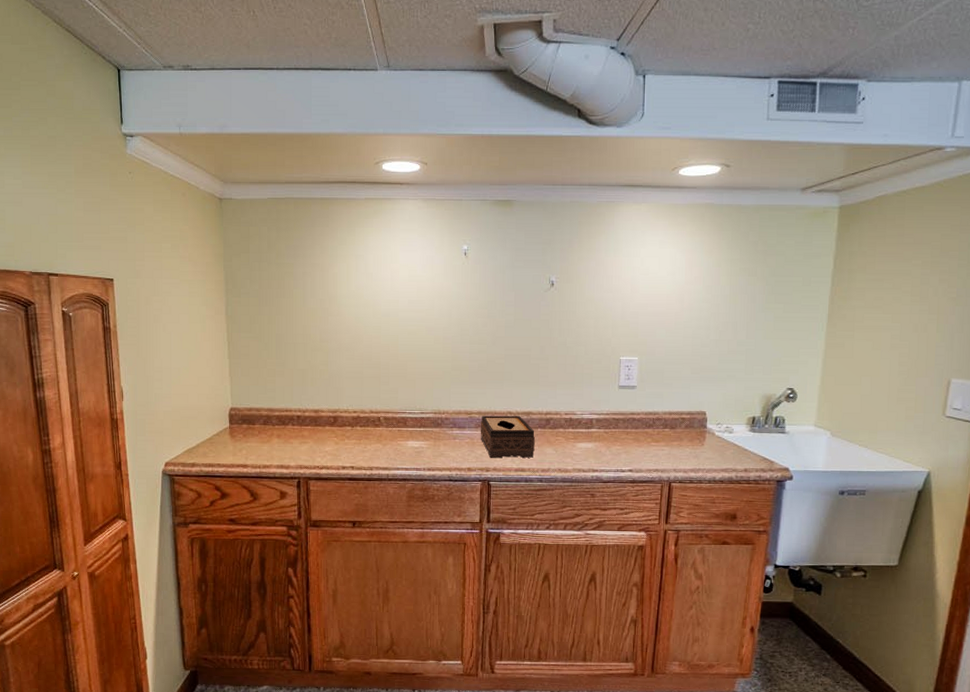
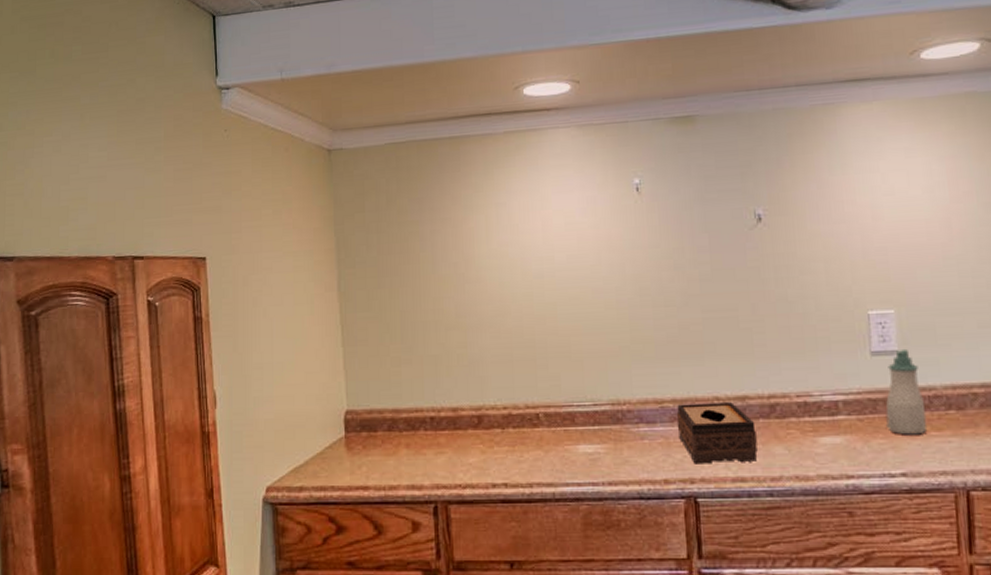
soap bottle: none [623,385,650,444] -> present [885,348,928,435]

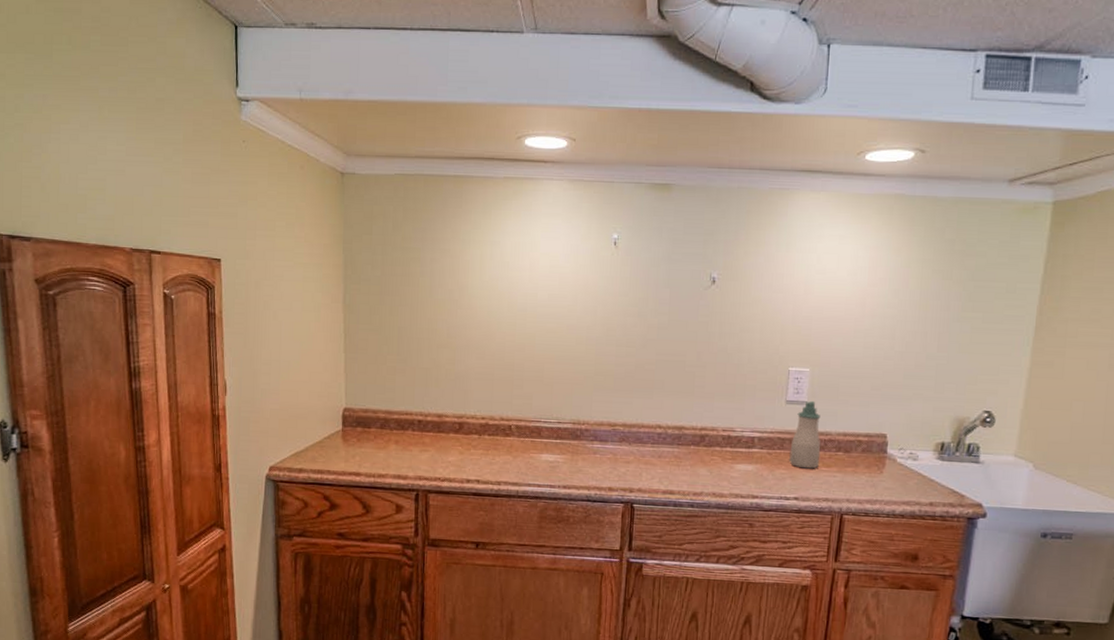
tissue box: present [676,402,758,464] -> none [624,428,687,479]

